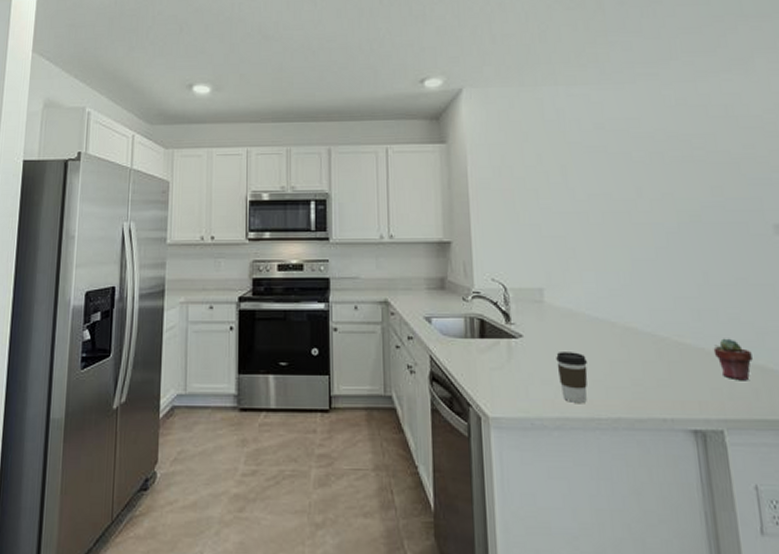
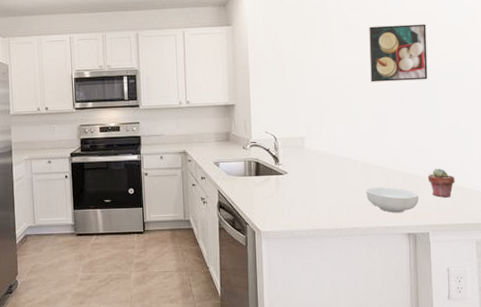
coffee cup: present [556,352,588,404] -> none [312,183,334,219]
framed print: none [619,148,702,220] -> present [369,23,428,82]
cereal bowl: none [630,360,705,400] -> present [366,186,418,213]

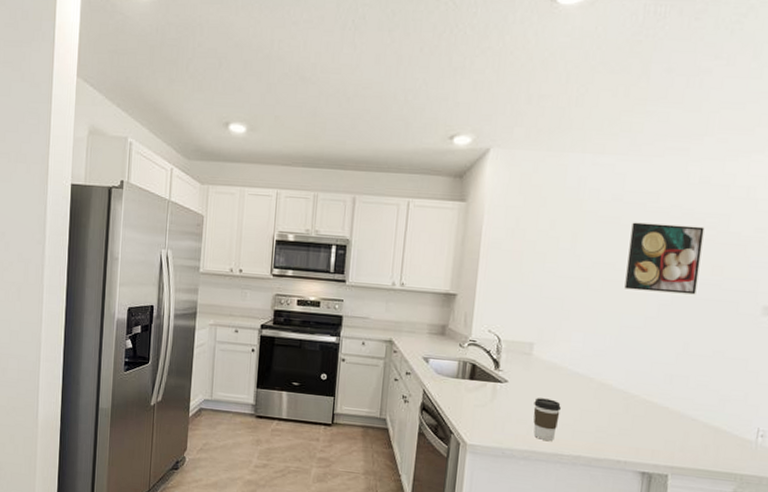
coffee cup: none [312,183,334,219] -> present [533,398,561,442]
cereal bowl: present [366,186,418,213] -> none [598,412,662,447]
potted succulent: present [427,168,455,198] -> none [676,401,710,438]

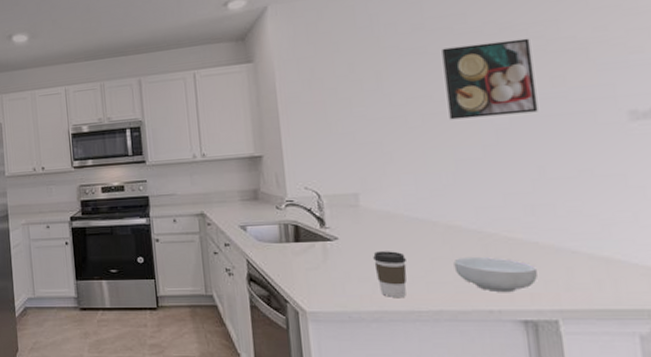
cereal bowl: none [598,412,662,447] -> present [453,256,537,293]

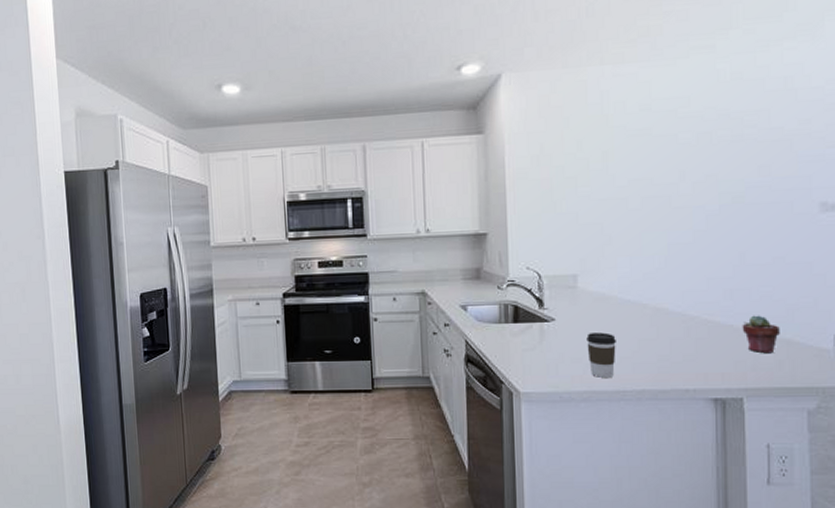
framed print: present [442,38,538,120] -> none [665,126,745,204]
cereal bowl: present [453,256,537,293] -> none [658,338,729,373]
potted succulent: none [548,231,596,273] -> present [742,315,780,354]

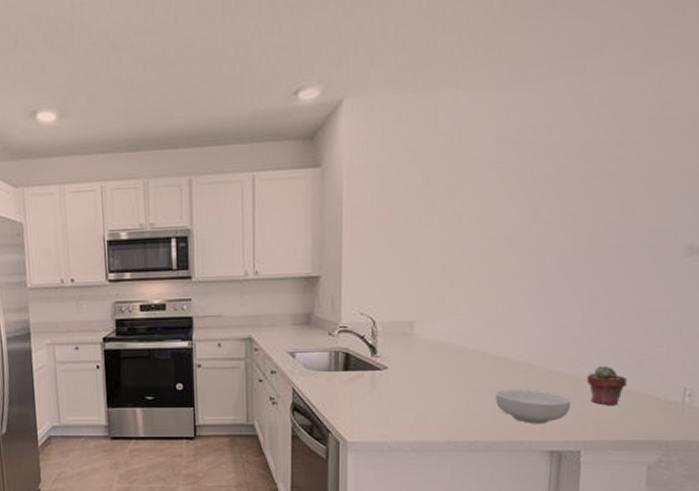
coffee cup: present [586,332,616,379] -> none [420,382,451,429]
cereal bowl: none [658,338,729,373] -> present [495,388,571,425]

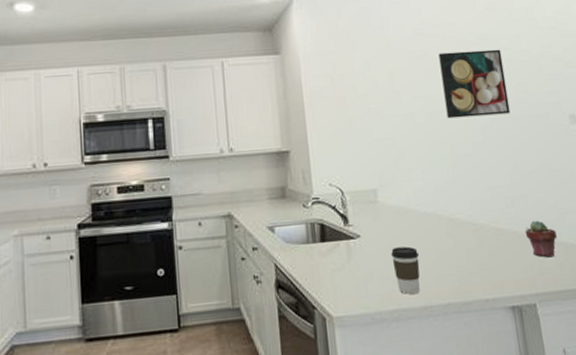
coffee cup: none [420,382,451,429] -> present [391,246,420,295]
cereal bowl: present [495,388,571,425] -> none [456,247,519,281]
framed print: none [516,159,609,246] -> present [438,49,511,119]

